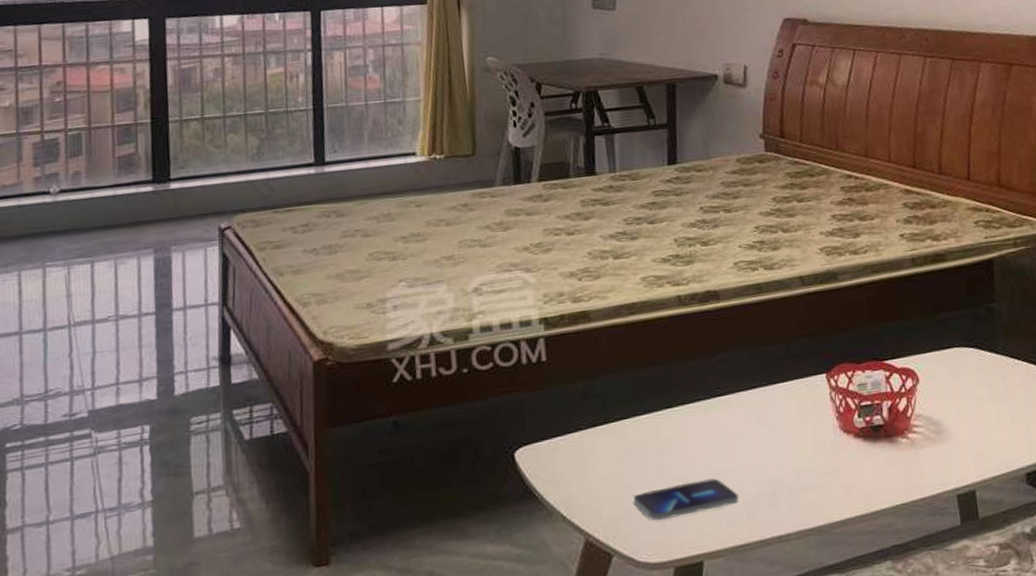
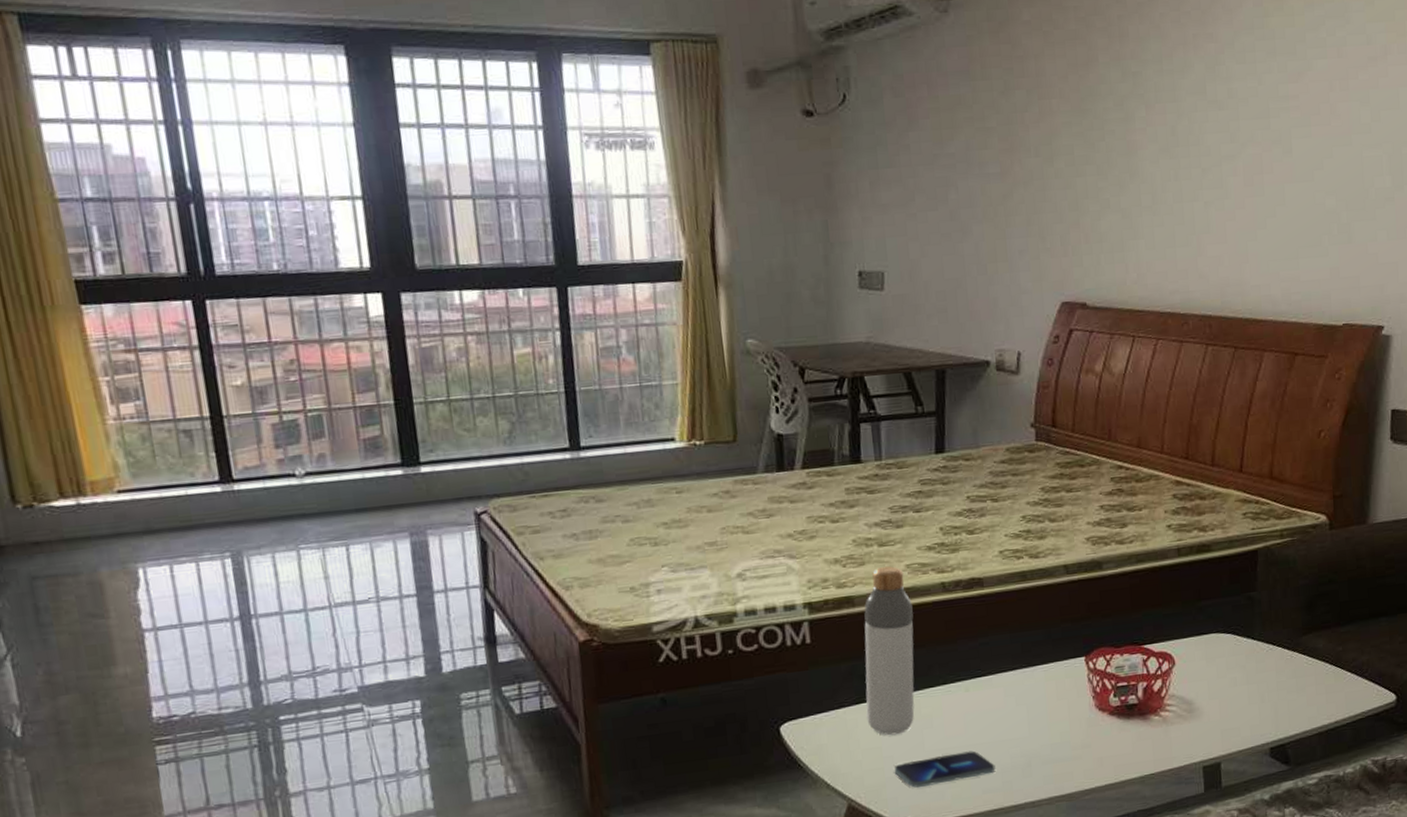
bottle: none [600,279,653,462] -> present [864,566,915,736]

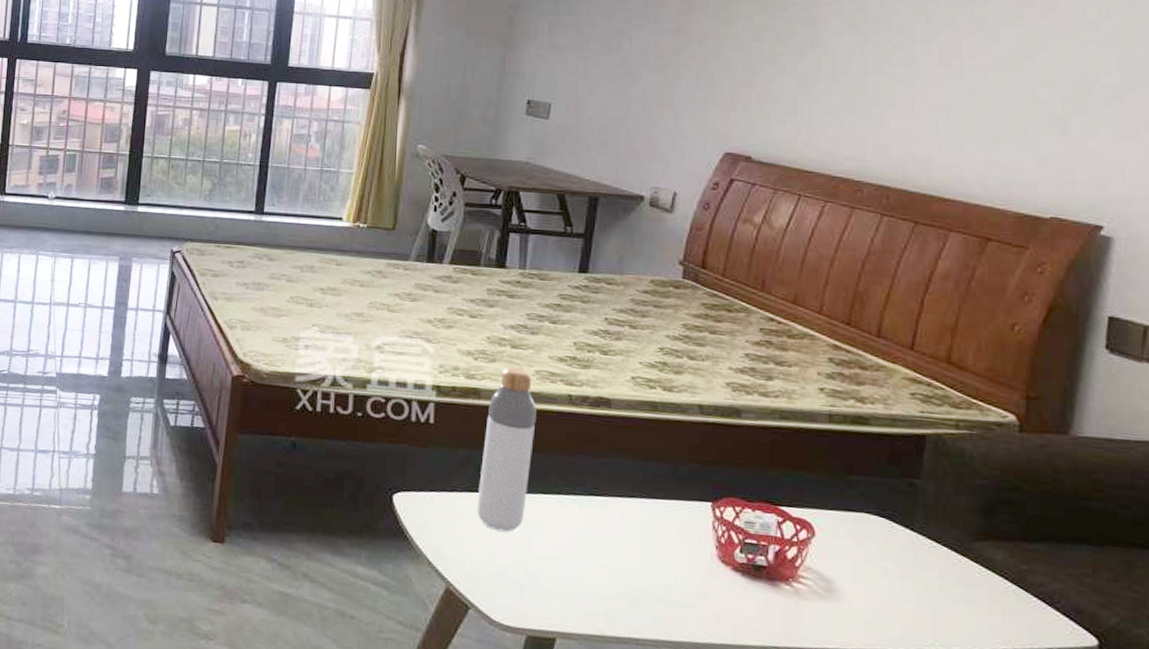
smartphone: present [894,751,996,788] -> none [496,561,601,597]

